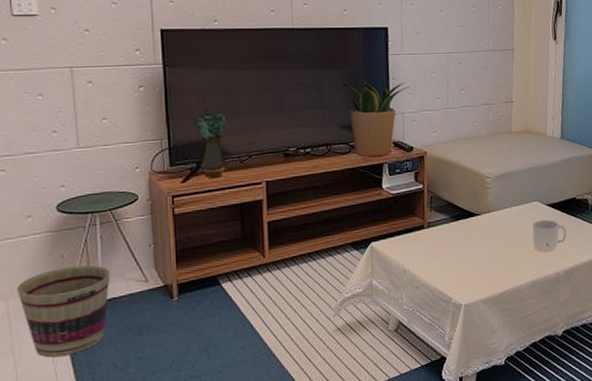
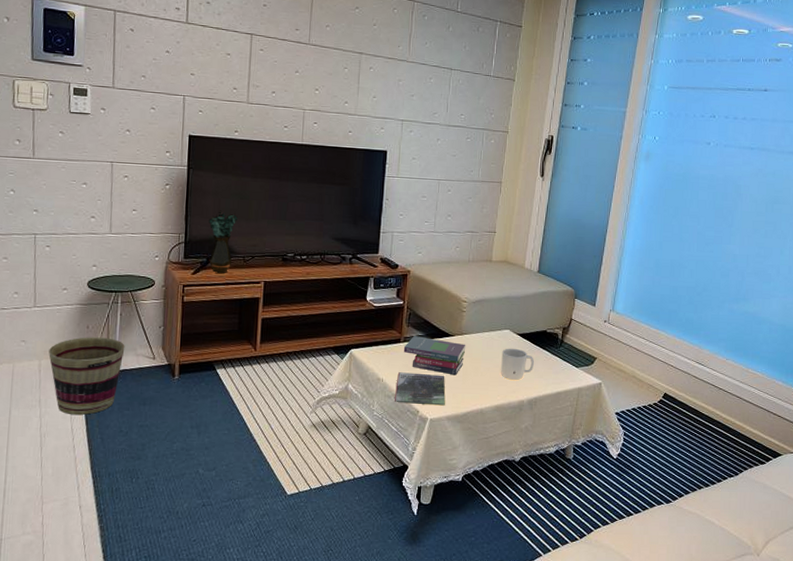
potted plant: present [342,80,411,158] -> none [340,196,402,271]
magazine: none [423,257,479,292] -> present [394,372,446,406]
books: none [428,219,495,256] -> present [403,336,466,375]

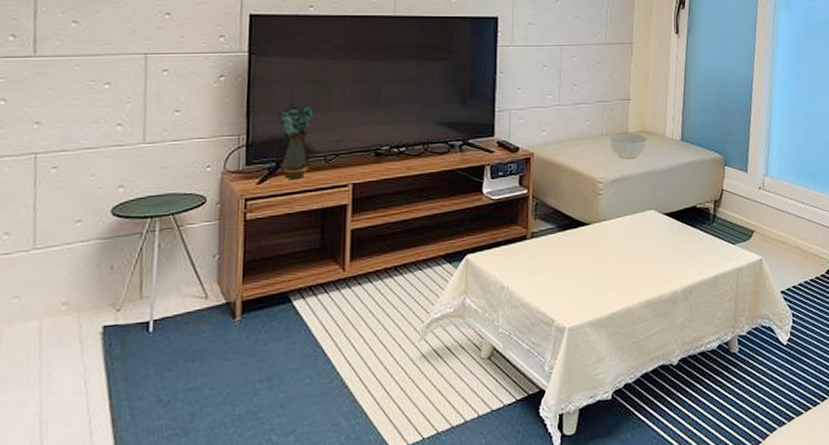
basket: present [49,337,125,415] -> none [54,278,165,389]
magazine: present [394,372,446,406] -> none [523,272,585,313]
books: present [403,336,466,375] -> none [531,229,606,271]
bowl: none [476,261,508,284] -> present [610,133,648,159]
mug: present [500,348,535,381] -> none [647,230,686,269]

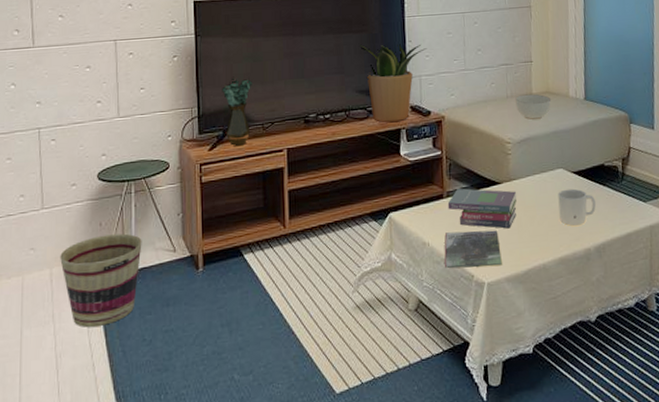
basket: none [54,278,165,389] -> present [60,233,142,327]
potted plant: none [444,73,519,159] -> present [359,44,427,123]
magazine: none [523,272,585,313] -> present [444,230,502,268]
books: none [531,229,606,271] -> present [447,188,517,229]
mug: none [647,230,686,269] -> present [558,188,597,227]

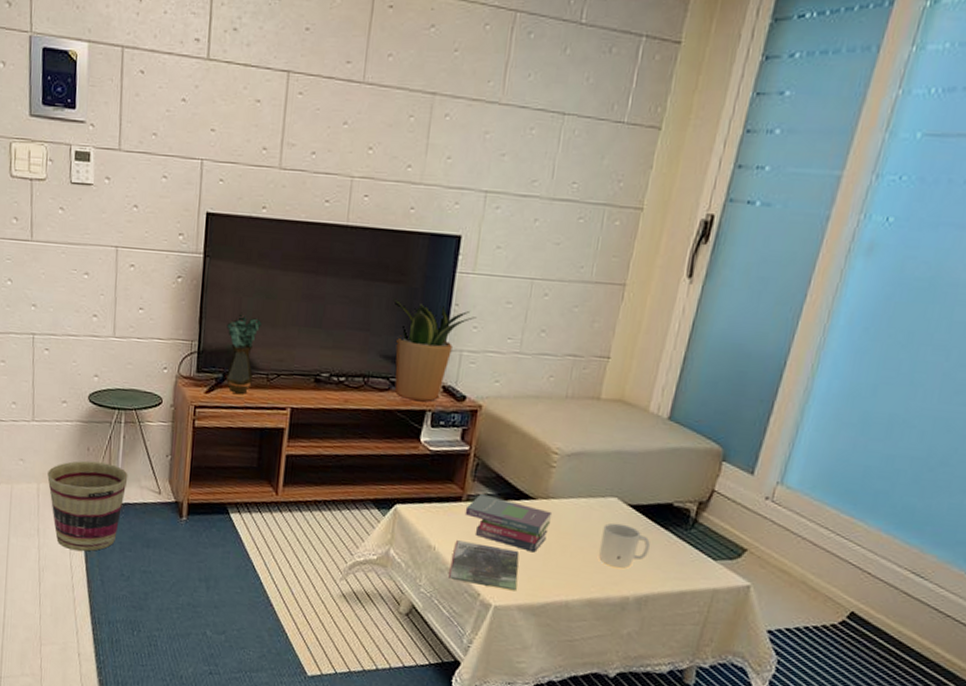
bowl: present [515,94,552,120] -> none [575,397,624,432]

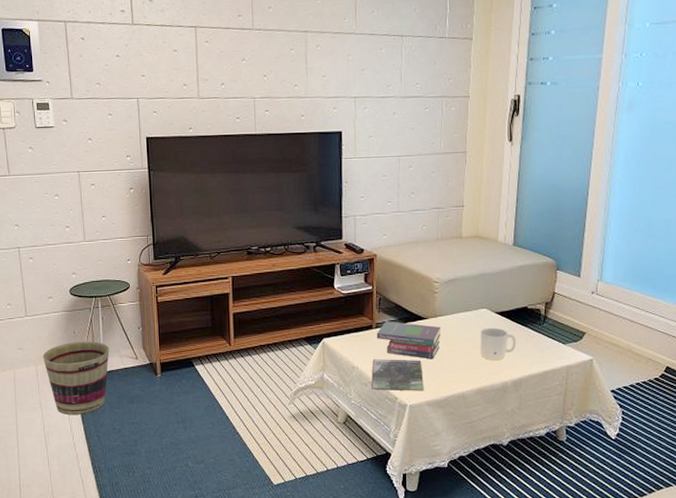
vase: present [226,312,262,394] -> none [173,209,200,272]
potted plant: present [393,298,477,402] -> none [298,183,362,258]

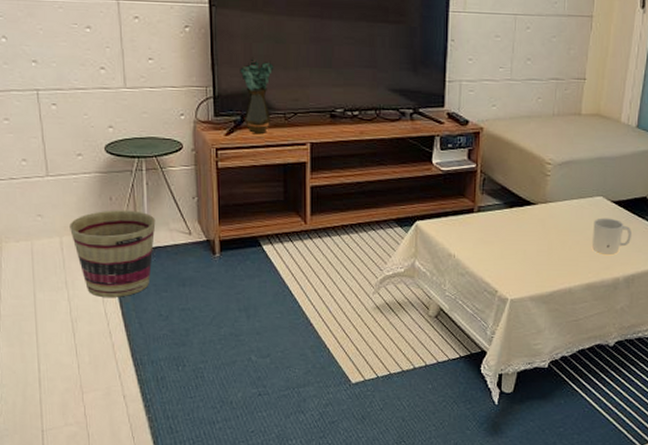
vase: none [173,209,200,272] -> present [240,57,274,134]
magazine: present [371,359,424,391] -> none [468,247,528,285]
books: present [376,321,442,359] -> none [477,205,551,250]

